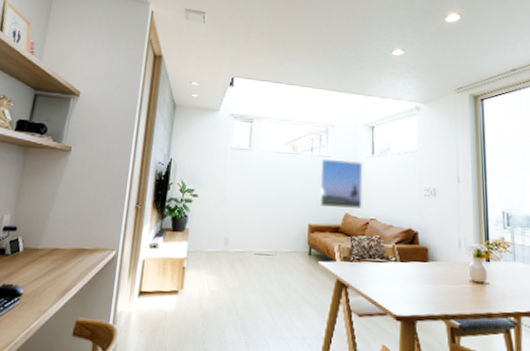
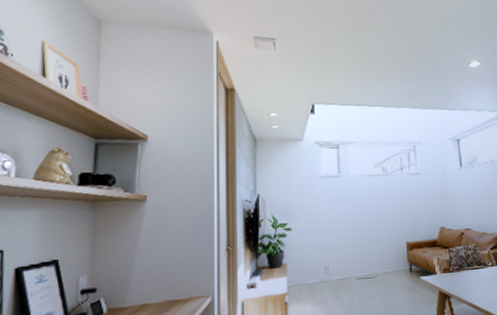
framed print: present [319,159,364,208] -> none [412,175,456,223]

